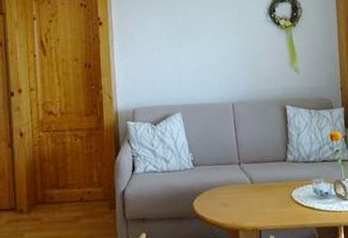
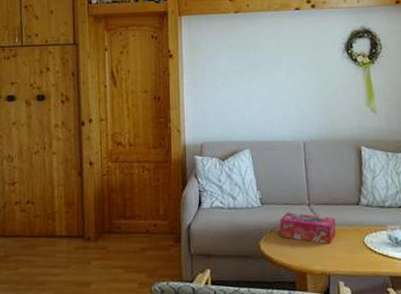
tissue box: none [211,172,266,201] -> present [279,212,336,245]

